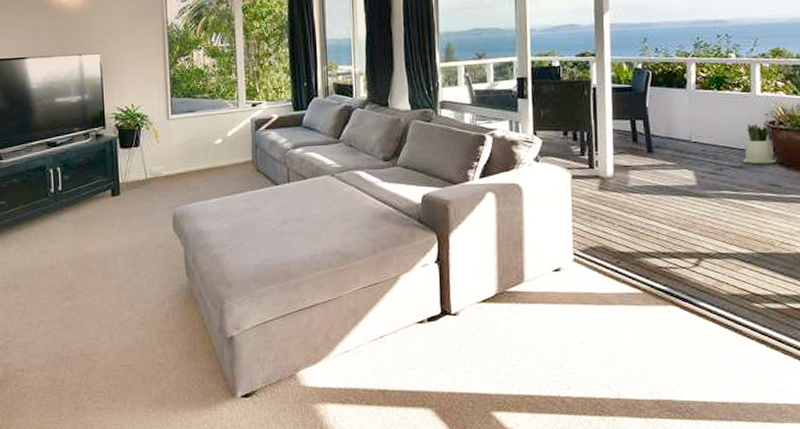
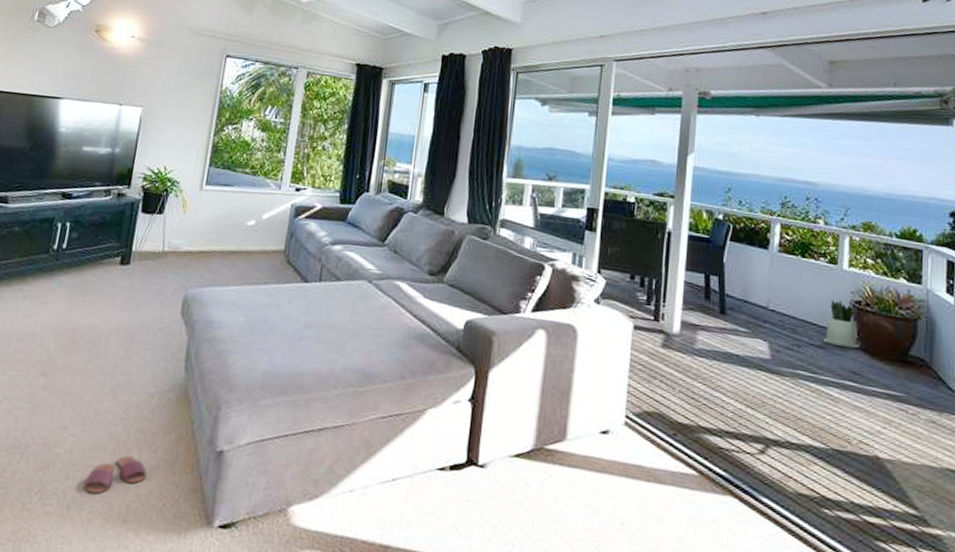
slippers: none [123,352,173,387] -> present [84,455,147,494]

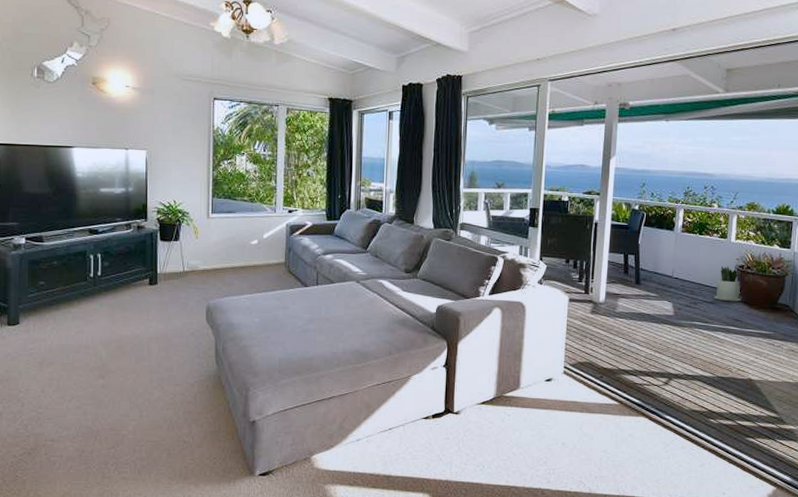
slippers: present [84,455,147,494] -> none [149,431,197,461]

